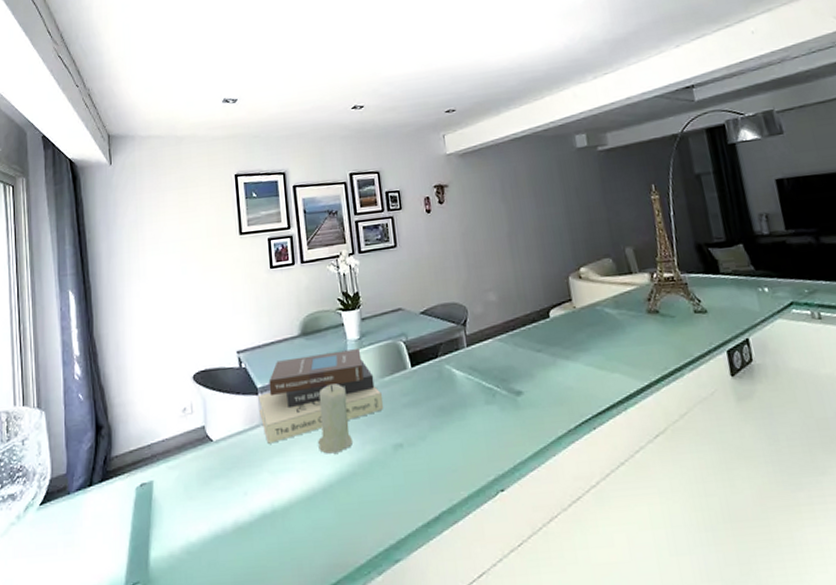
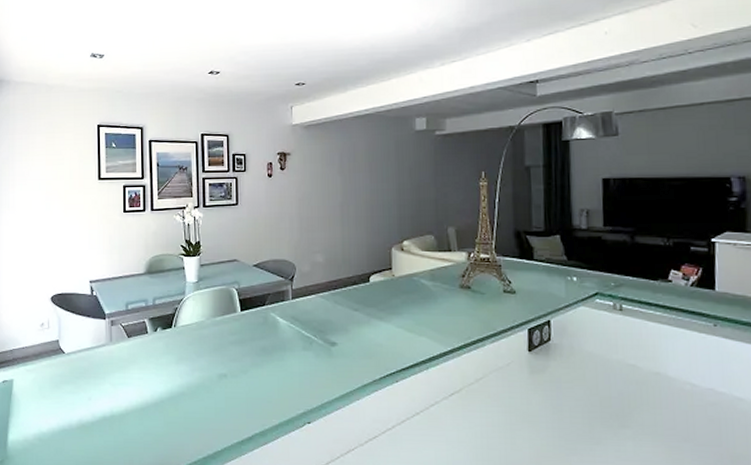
books: present [258,349,383,444] -> none [106,290,212,361]
candle: present [318,383,352,454] -> none [154,318,183,375]

